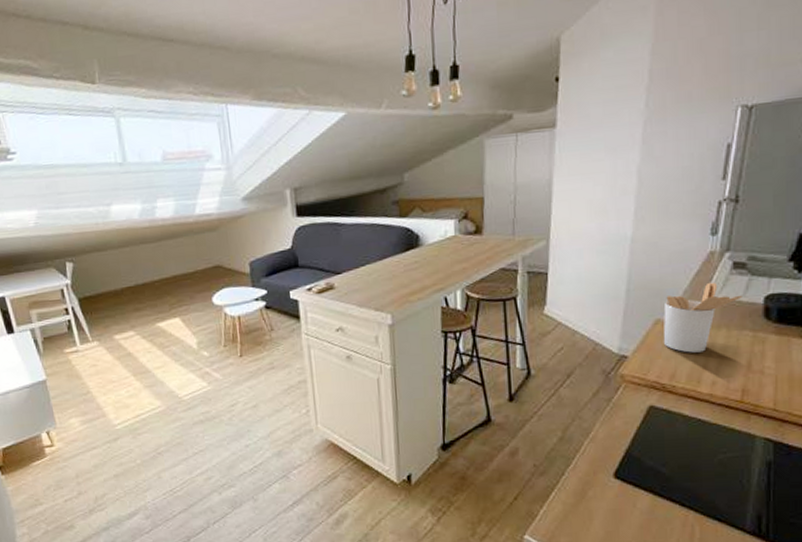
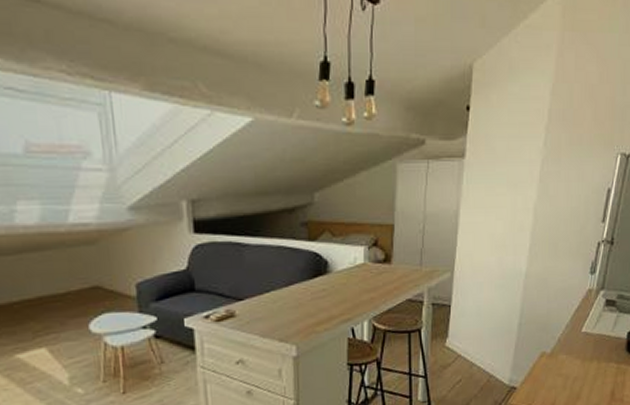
utensil holder: present [663,282,742,353] -> none [546,317,611,384]

